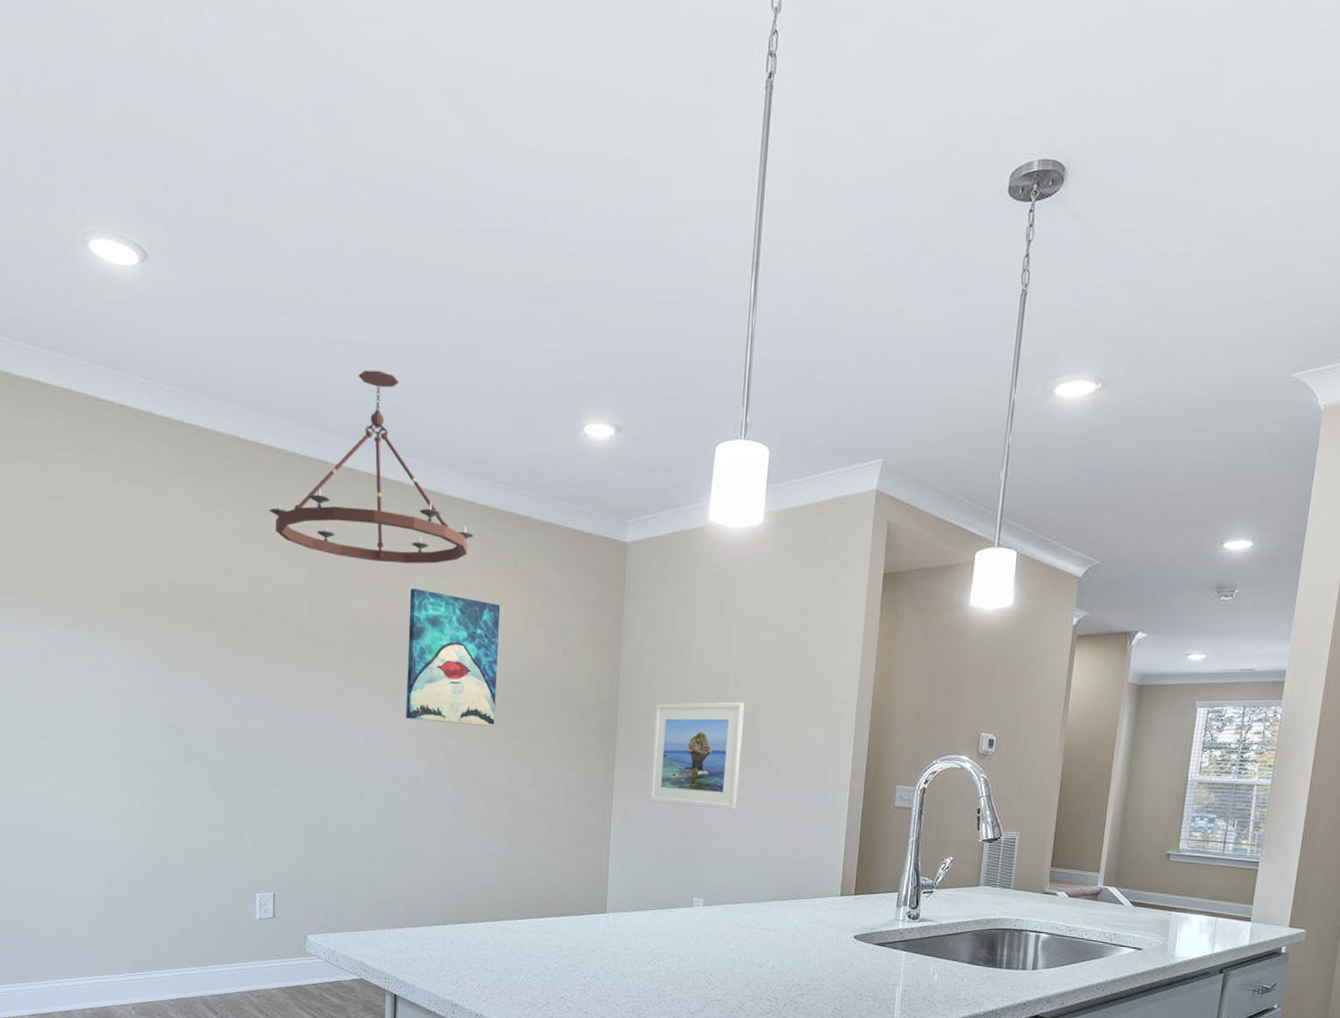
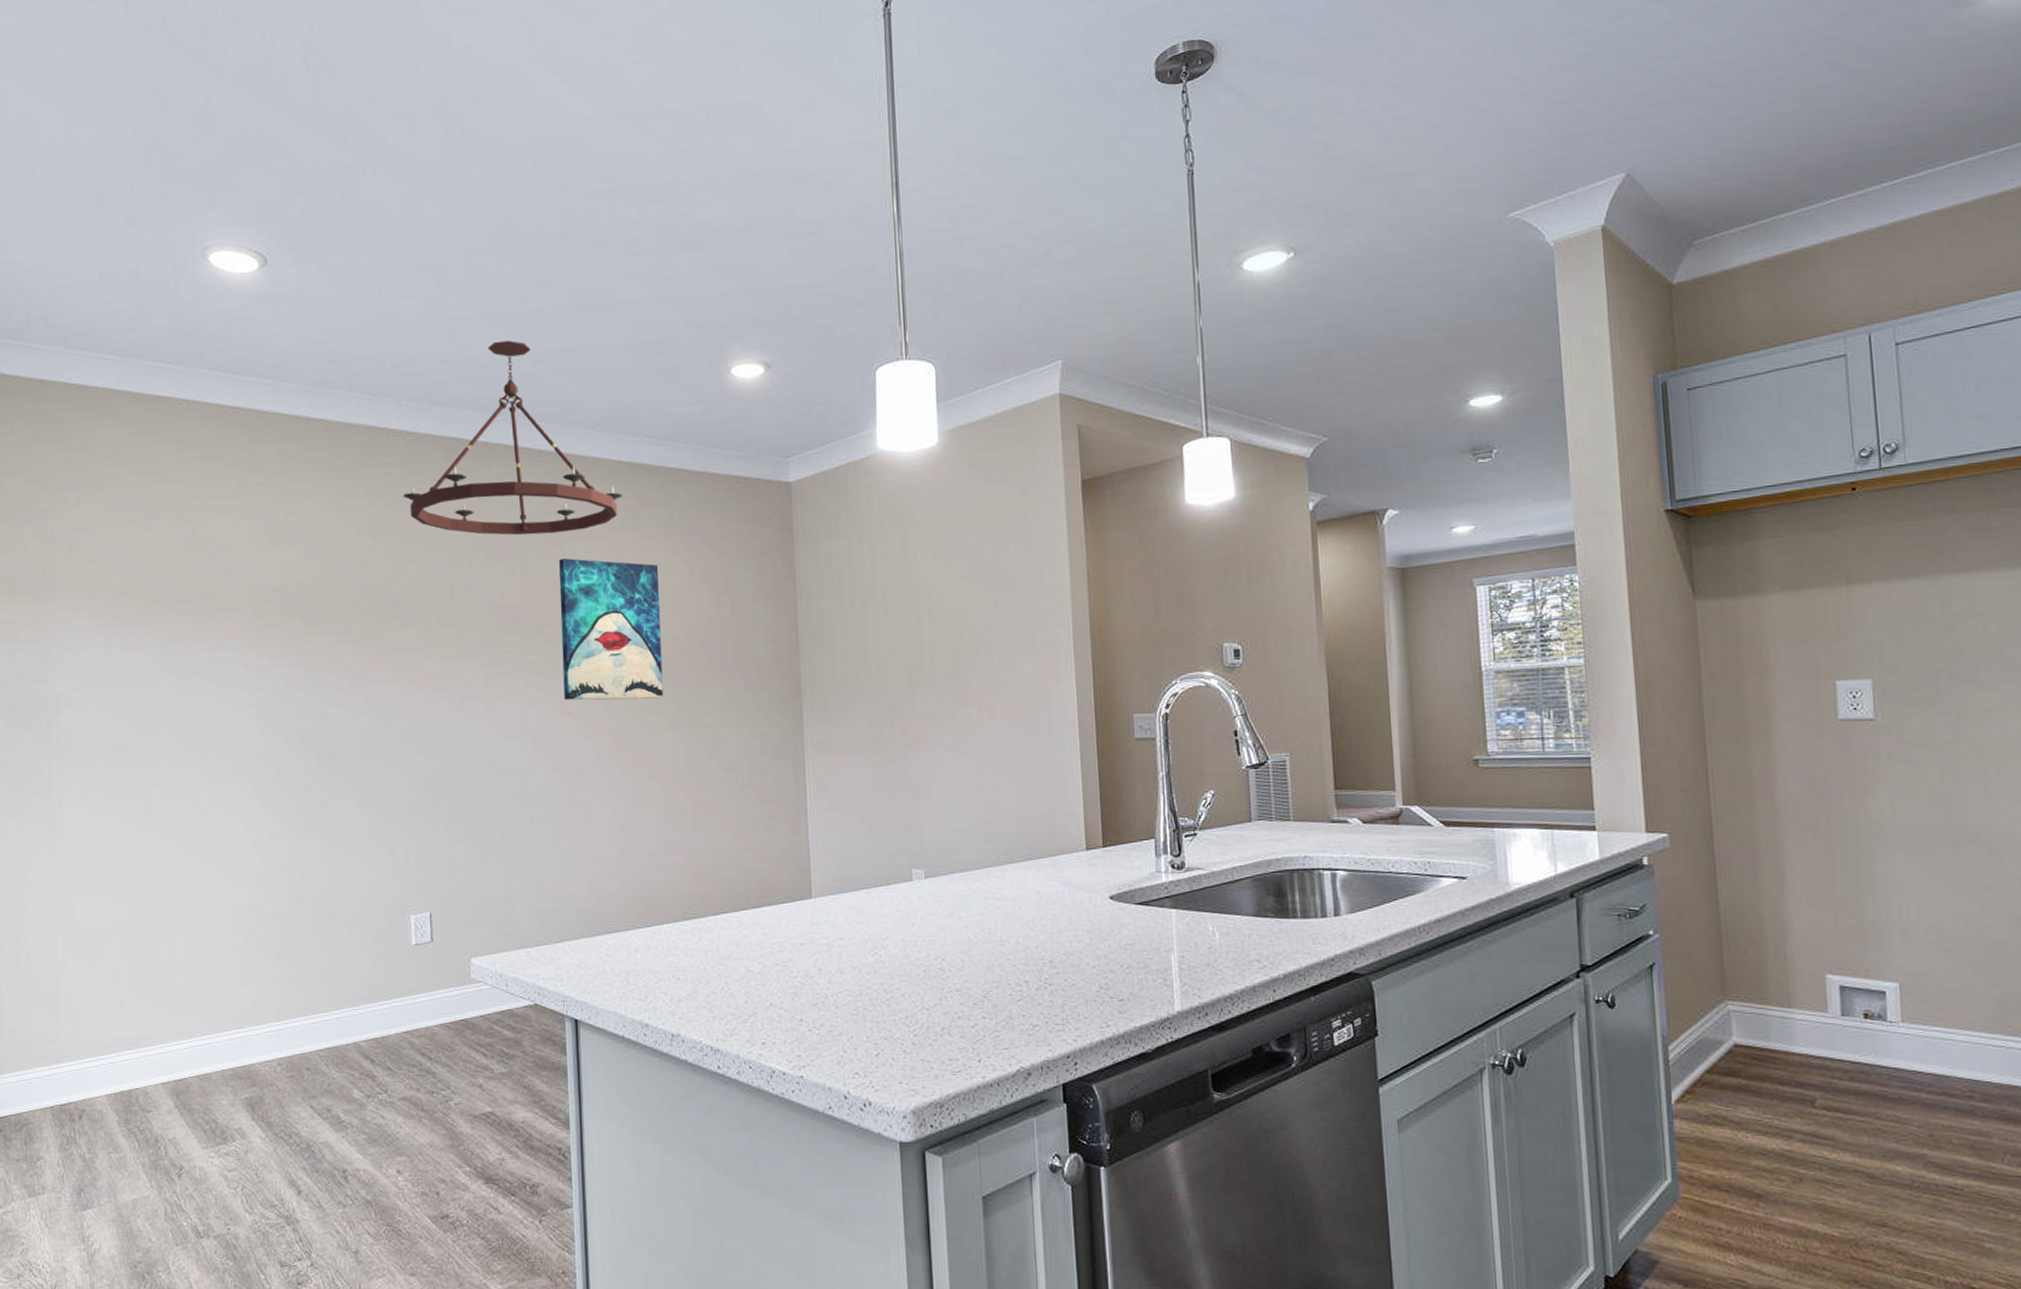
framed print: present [649,702,745,810] -> none [842,640,950,764]

